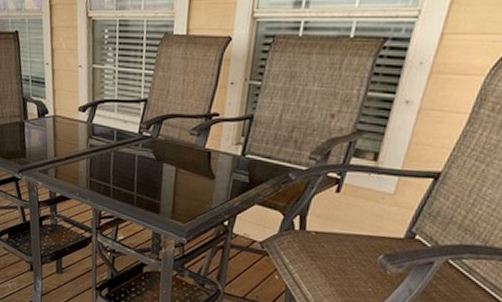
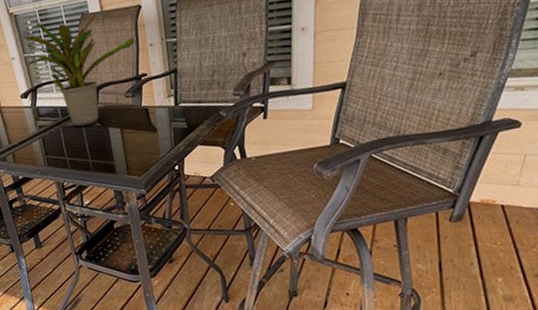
potted plant: none [93,33,215,156] -> present [22,13,134,127]

